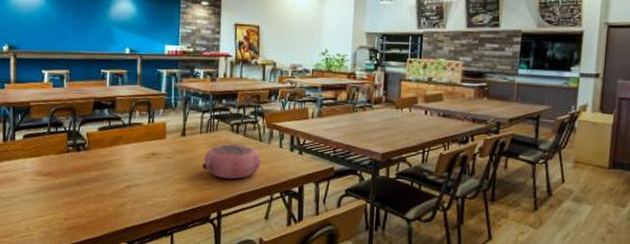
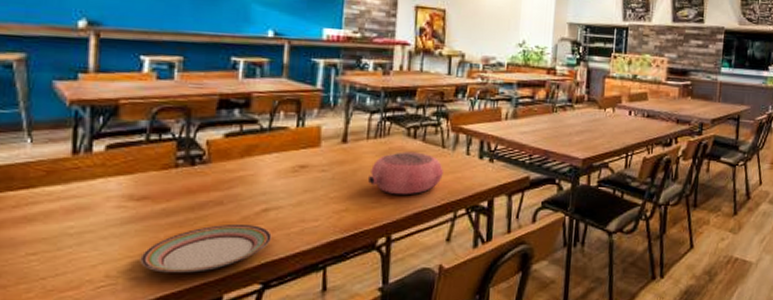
plate: none [47,196,133,231] -> present [140,223,272,273]

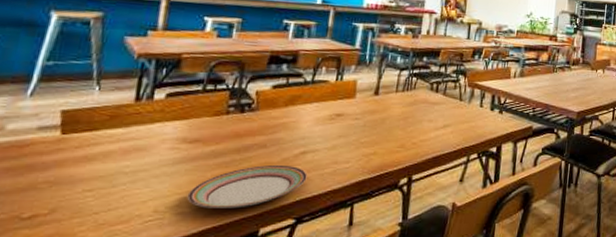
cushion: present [367,151,443,195] -> none [394,103,460,141]

